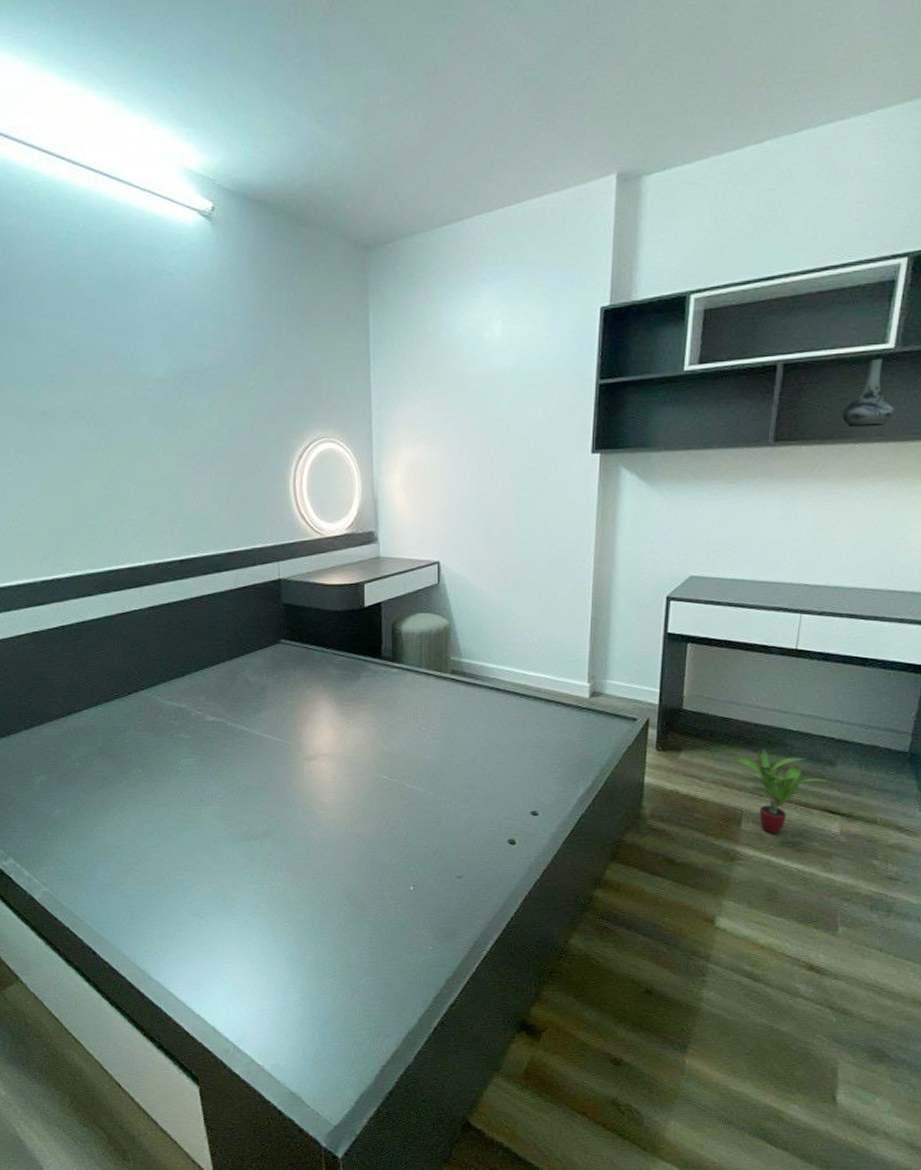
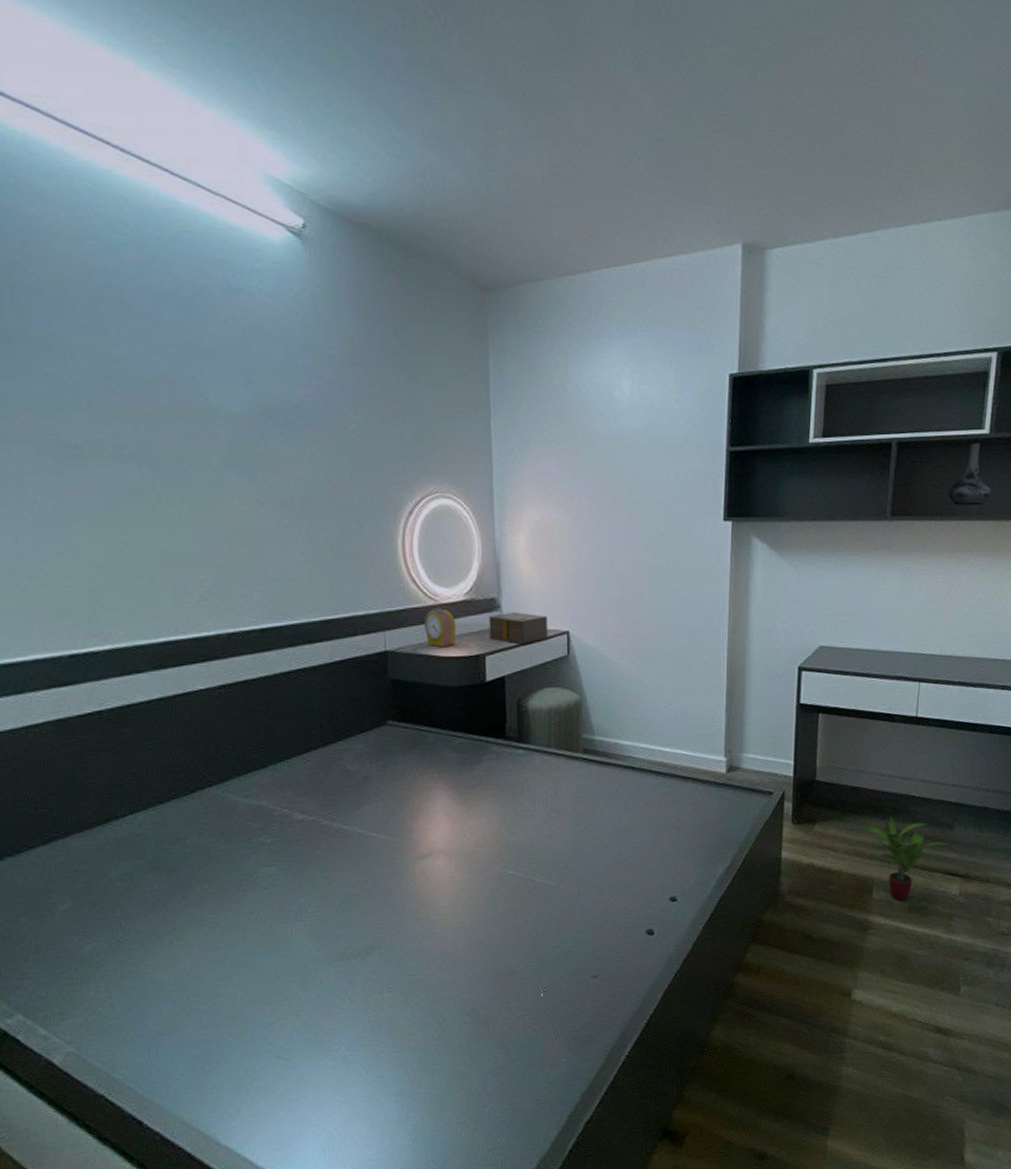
alarm clock: none [311,541,339,576] -> present [423,608,457,648]
jewelry box: none [367,543,420,574] -> present [488,611,548,645]

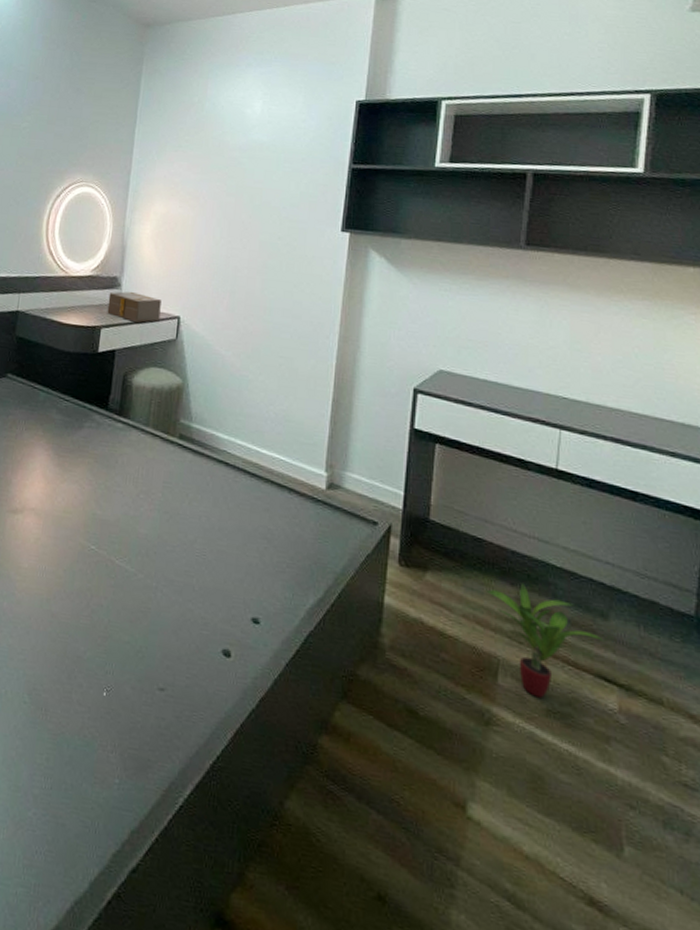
alarm clock: present [423,608,457,648] -> none [52,279,81,315]
decorative vase: present [949,442,992,506] -> none [595,180,649,245]

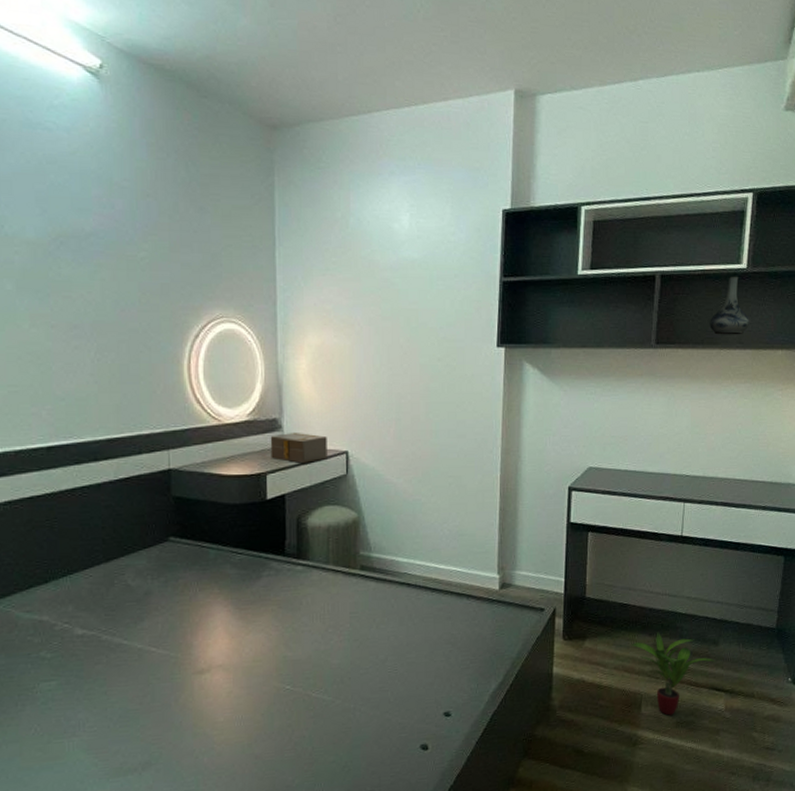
decorative vase: none [595,180,649,245] -> present [710,276,750,335]

